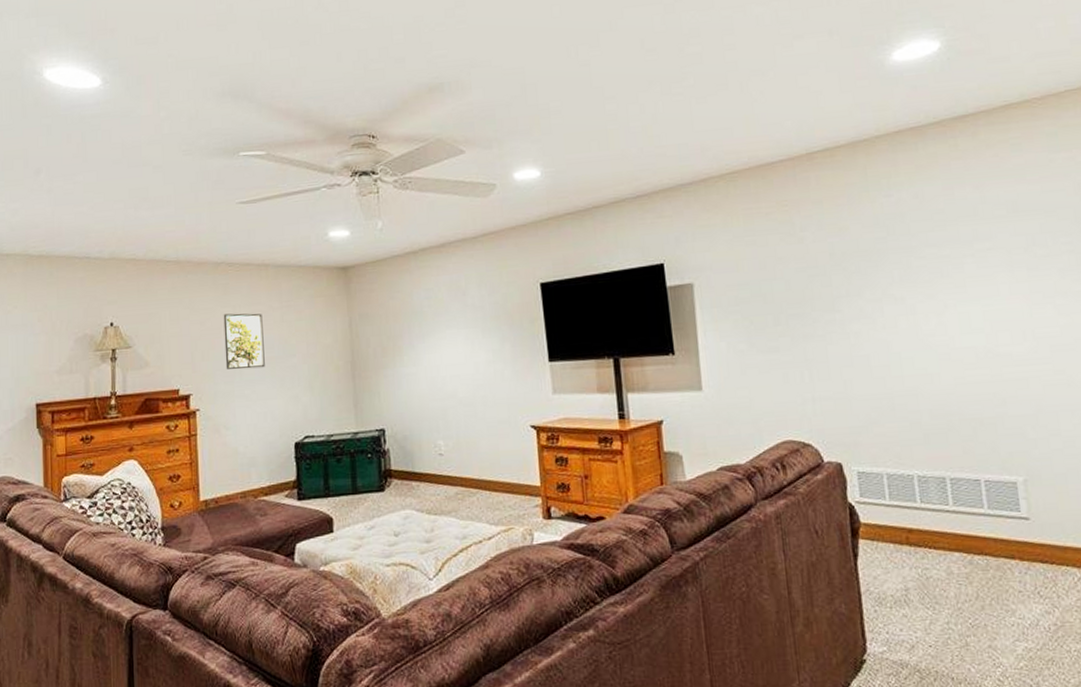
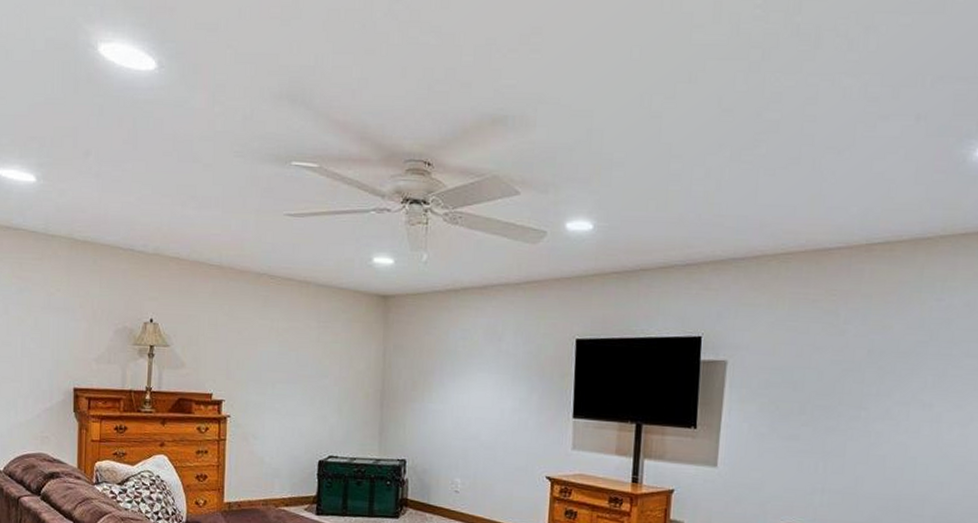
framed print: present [223,313,265,370] -> none [259,326,299,384]

